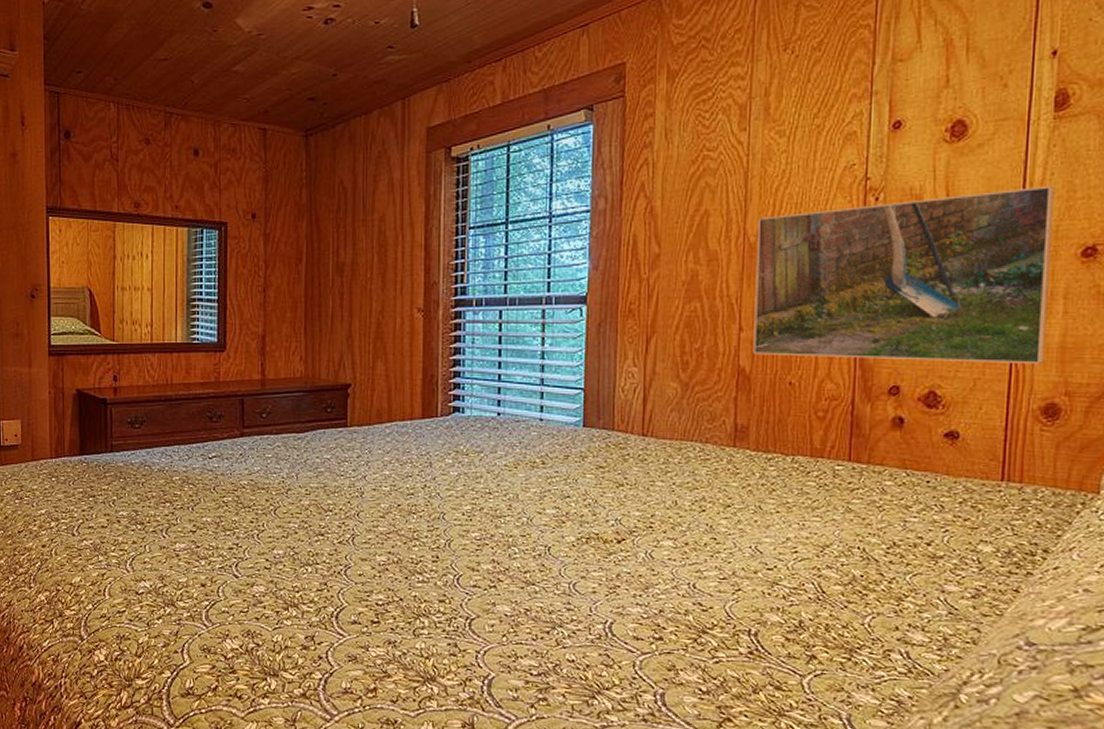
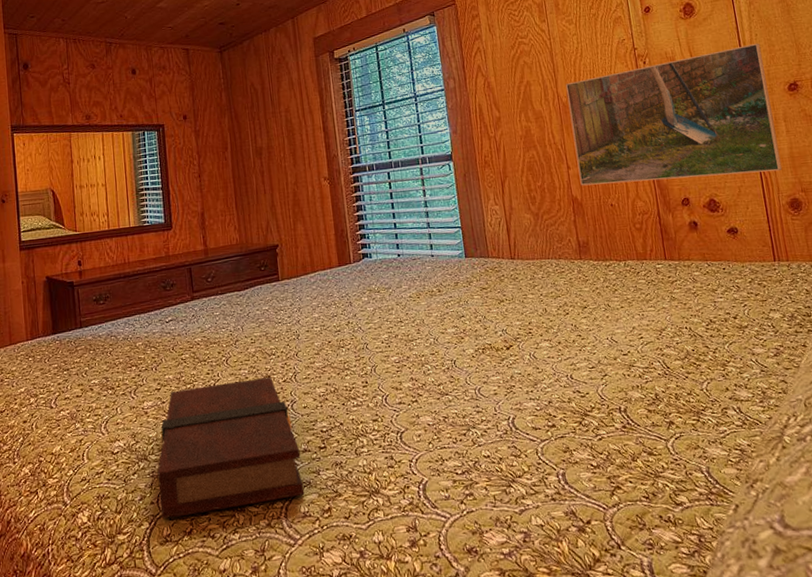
book: none [184,535,349,671] -> present [157,377,305,520]

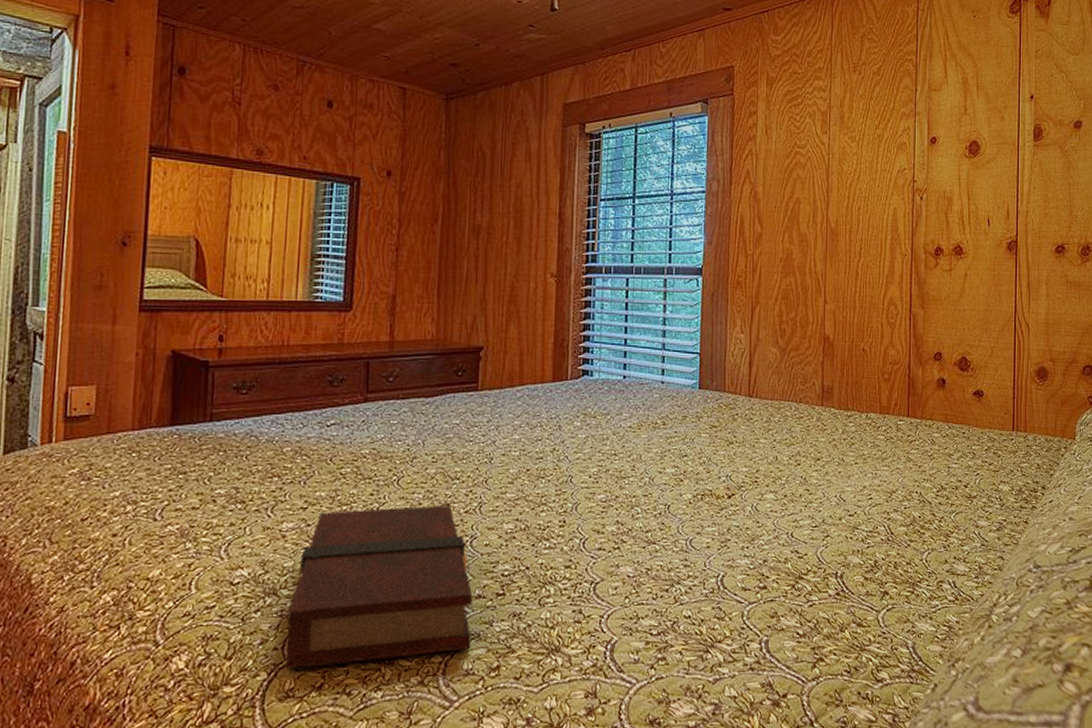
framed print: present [565,43,783,186] -> none [835,196,1037,336]

